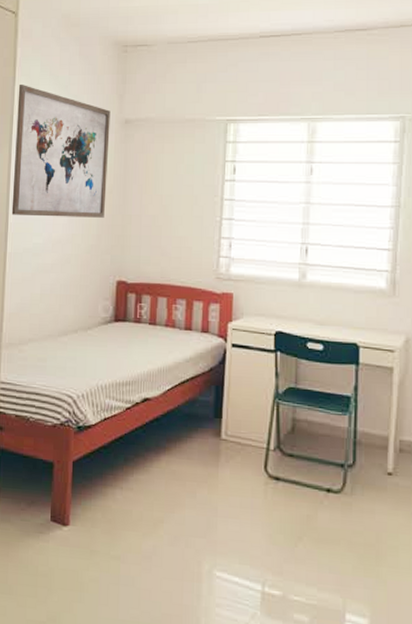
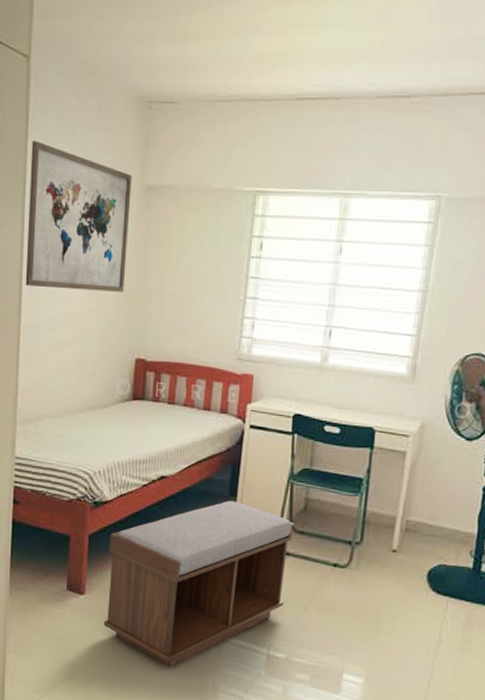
bench: none [88,422,282,607] -> present [103,500,294,667]

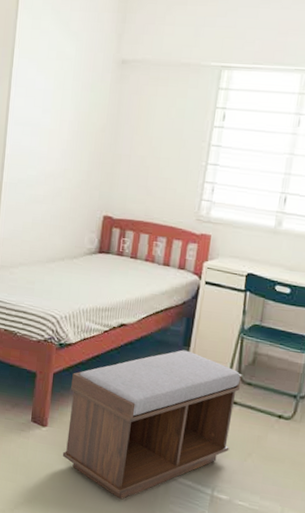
wall art: present [25,140,132,292] -> none [8,17,109,155]

